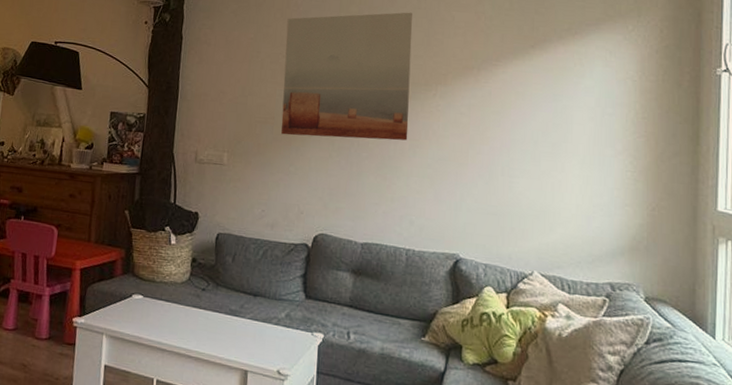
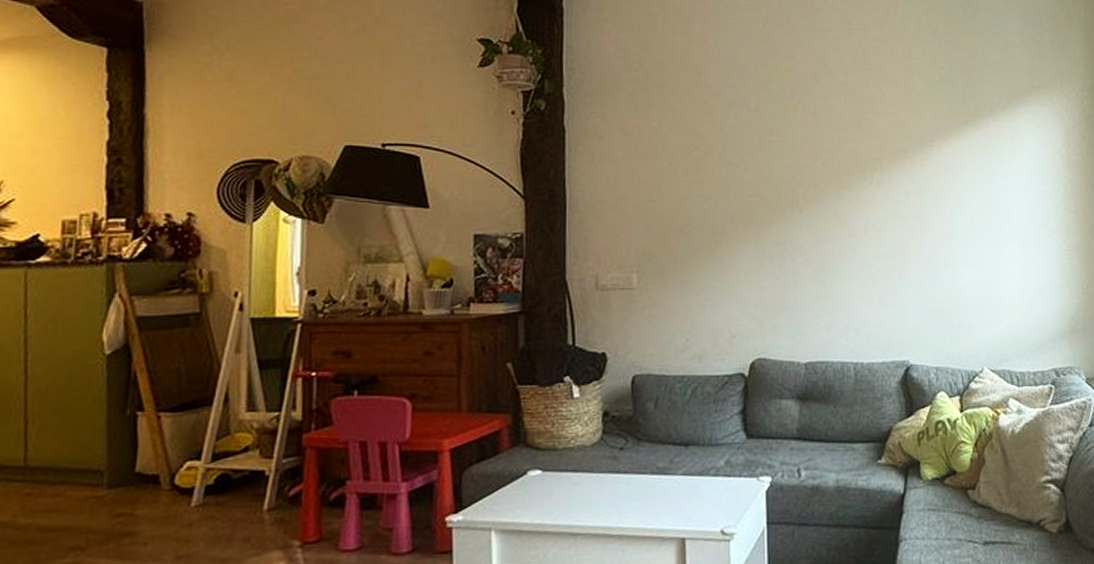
wall art: present [281,12,413,141] -> none [697,89,846,244]

